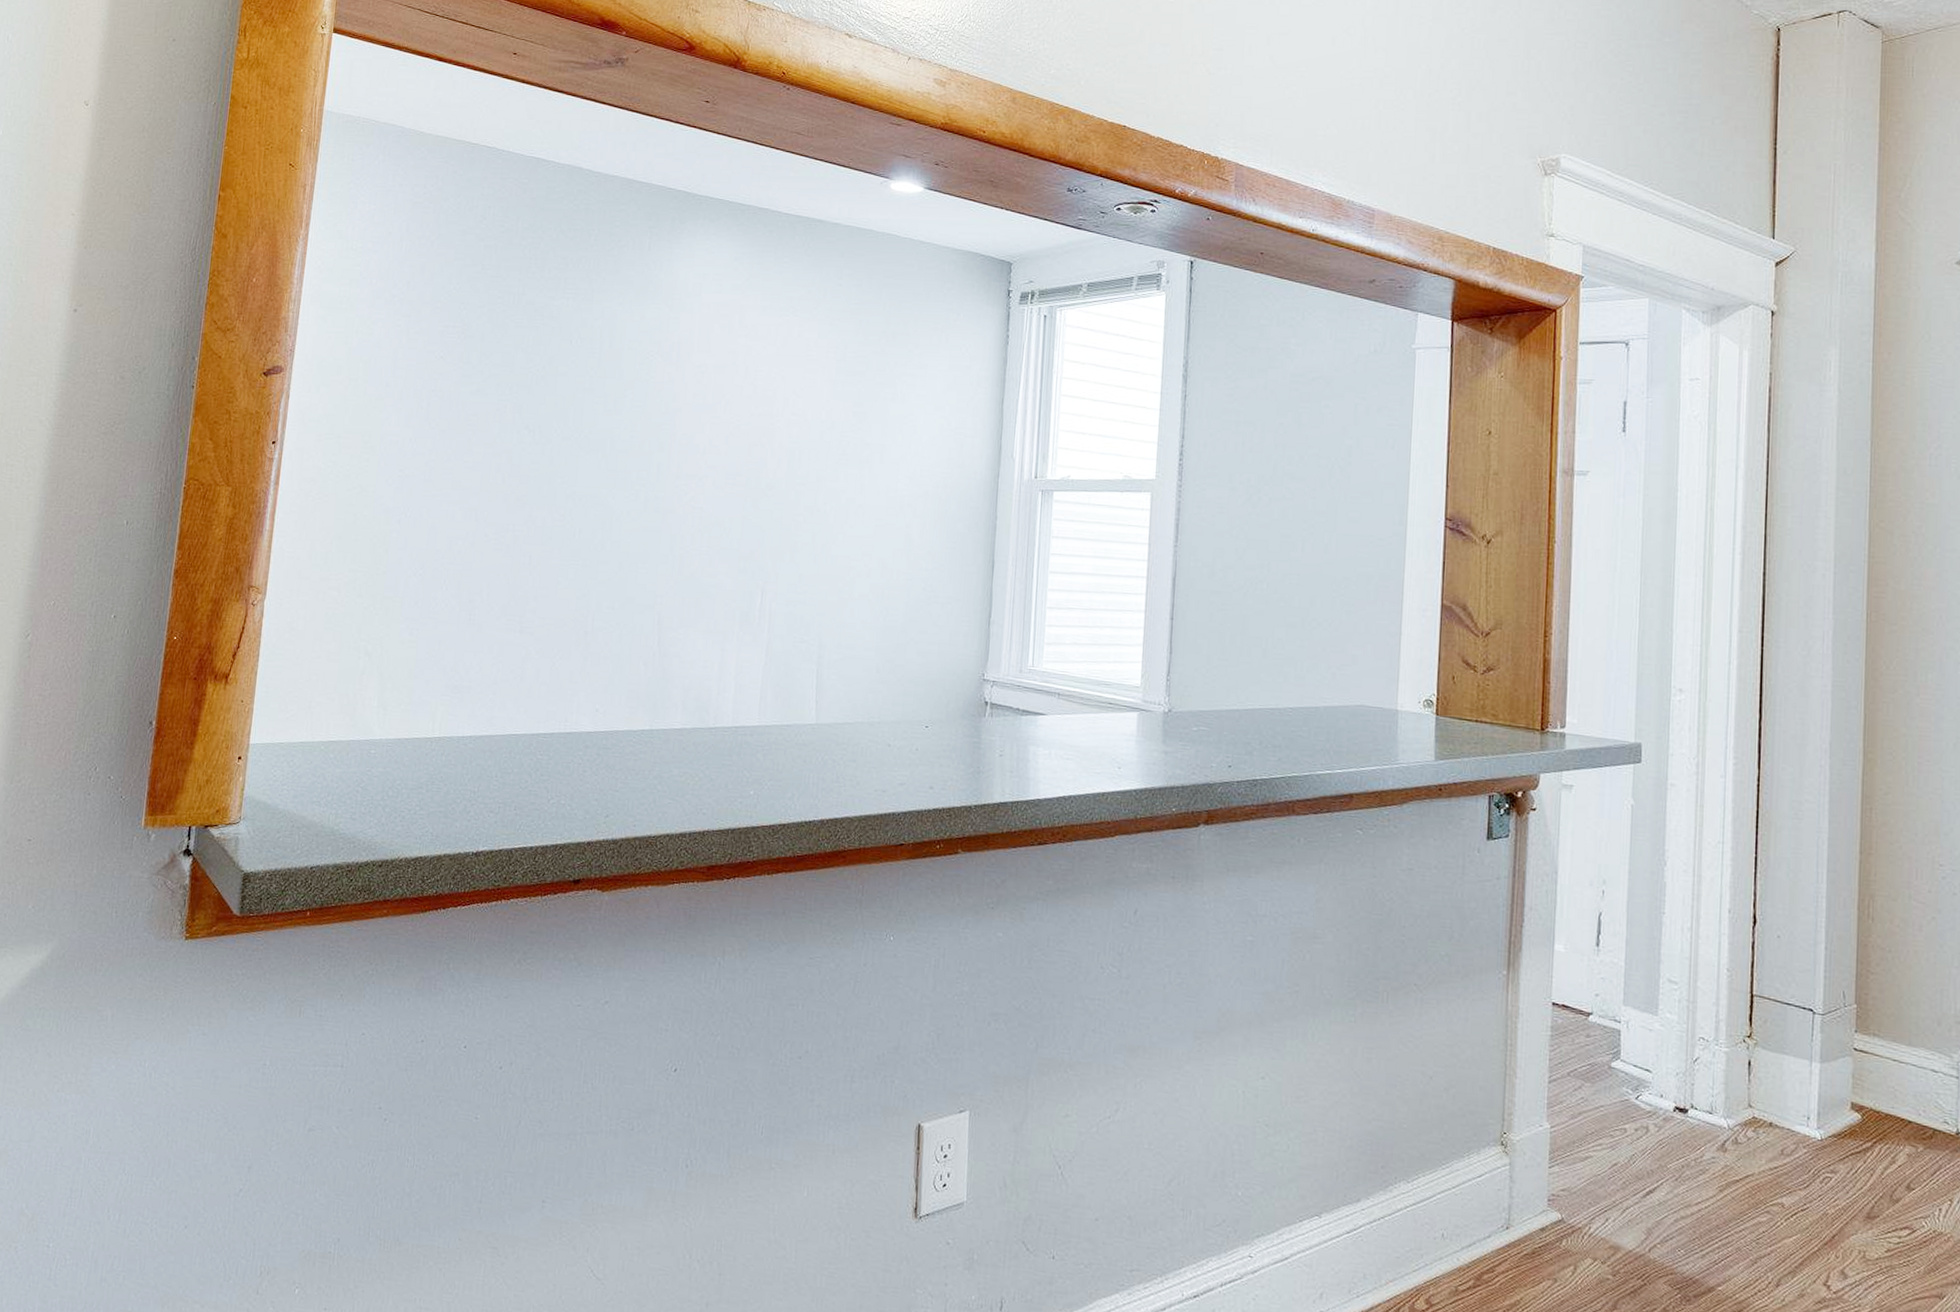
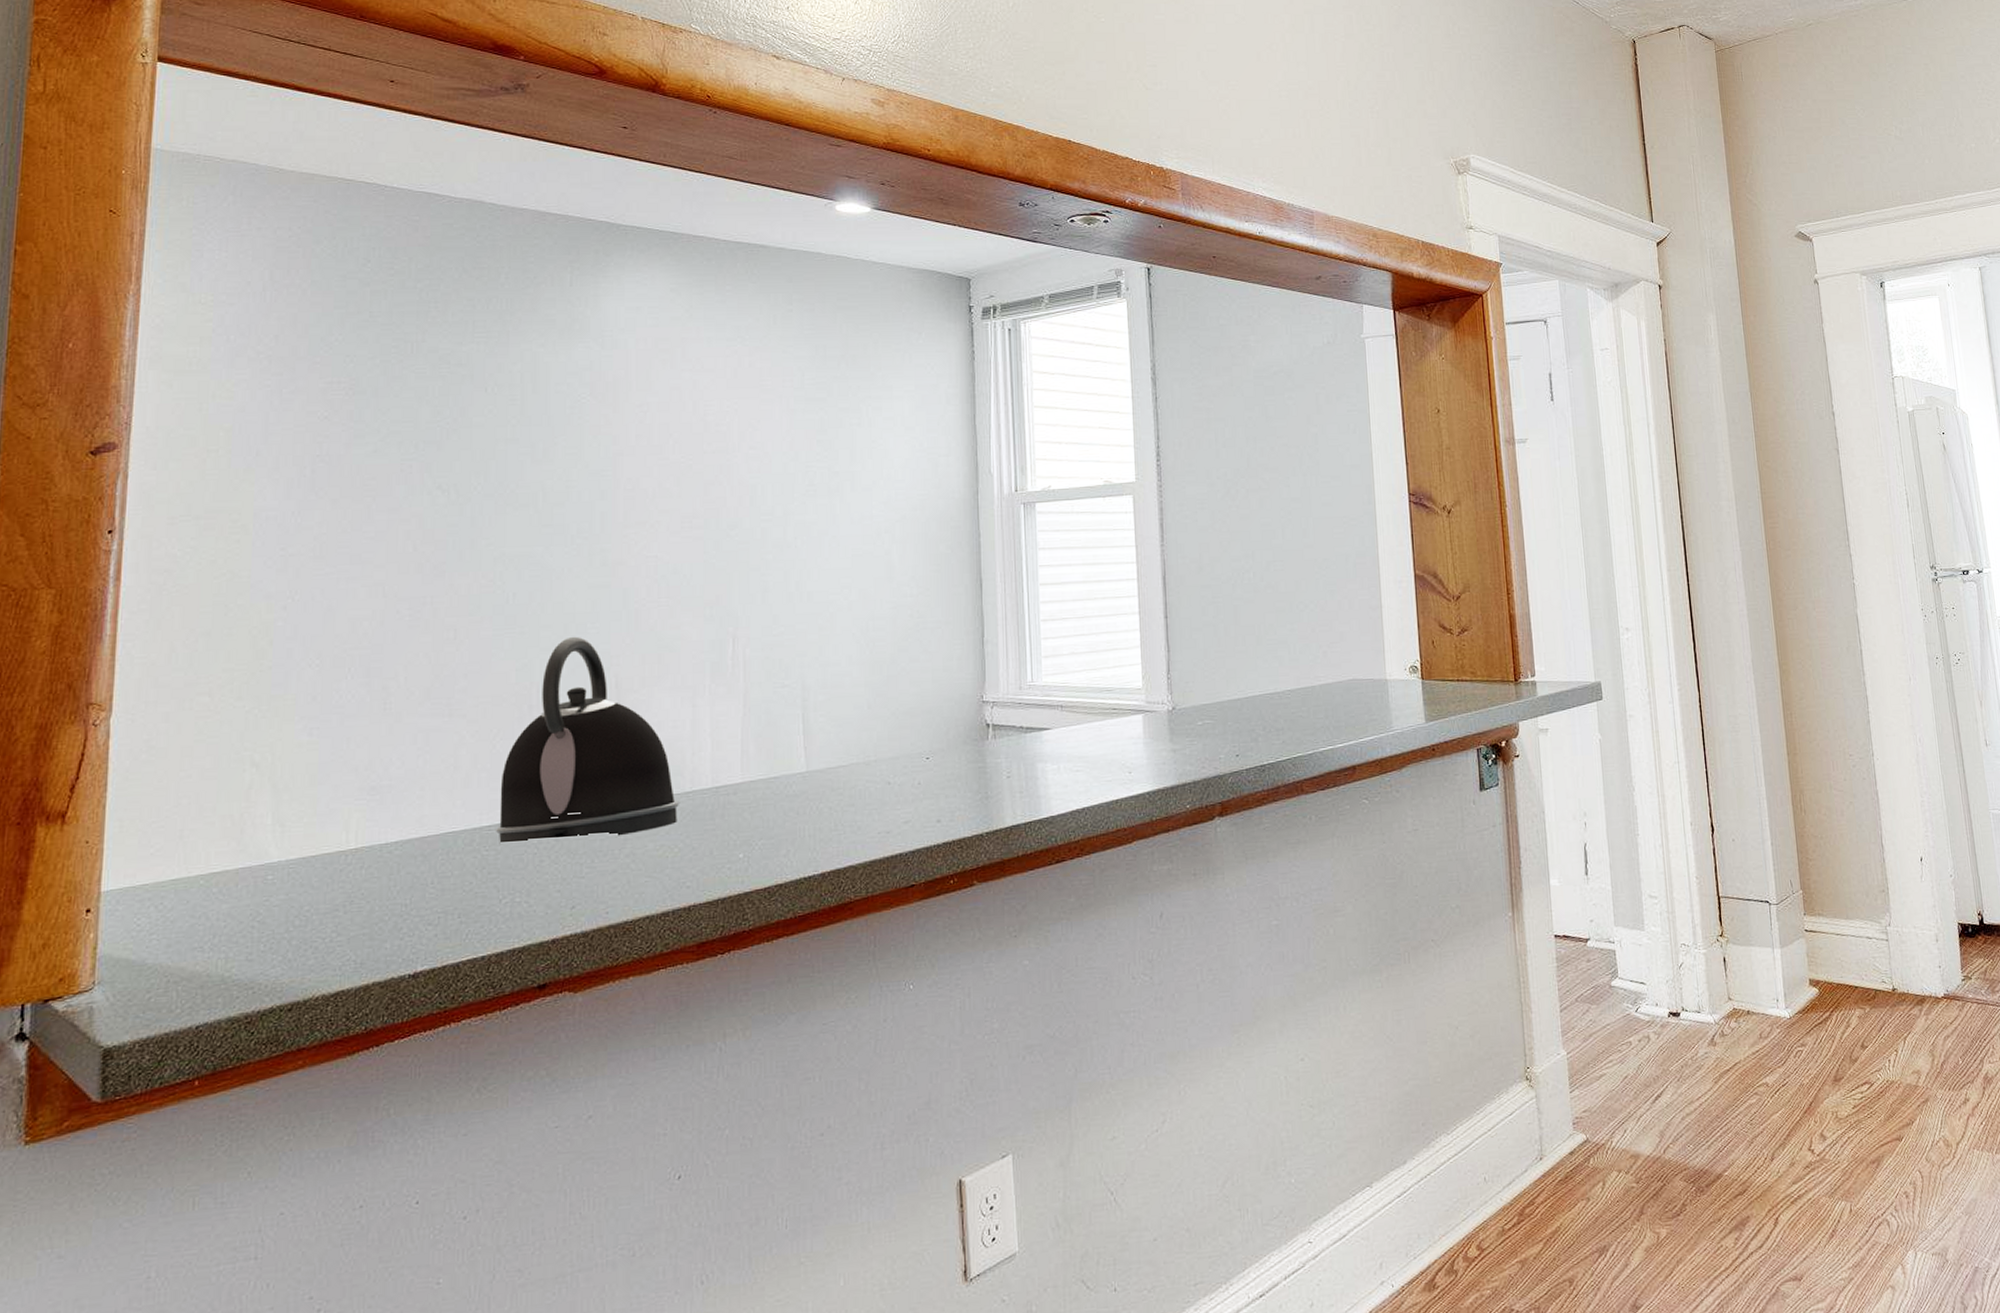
kettle: none [549,573,703,759] -> present [495,636,679,845]

